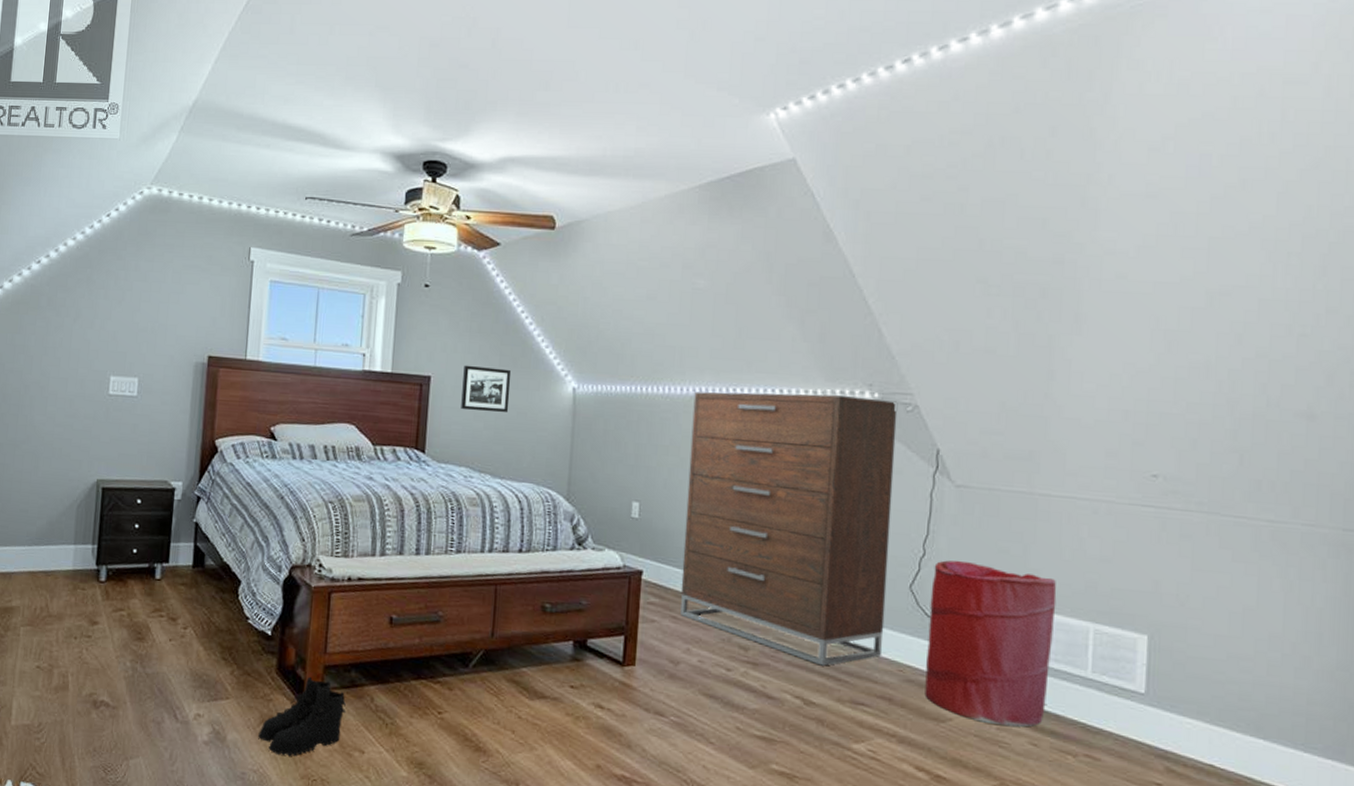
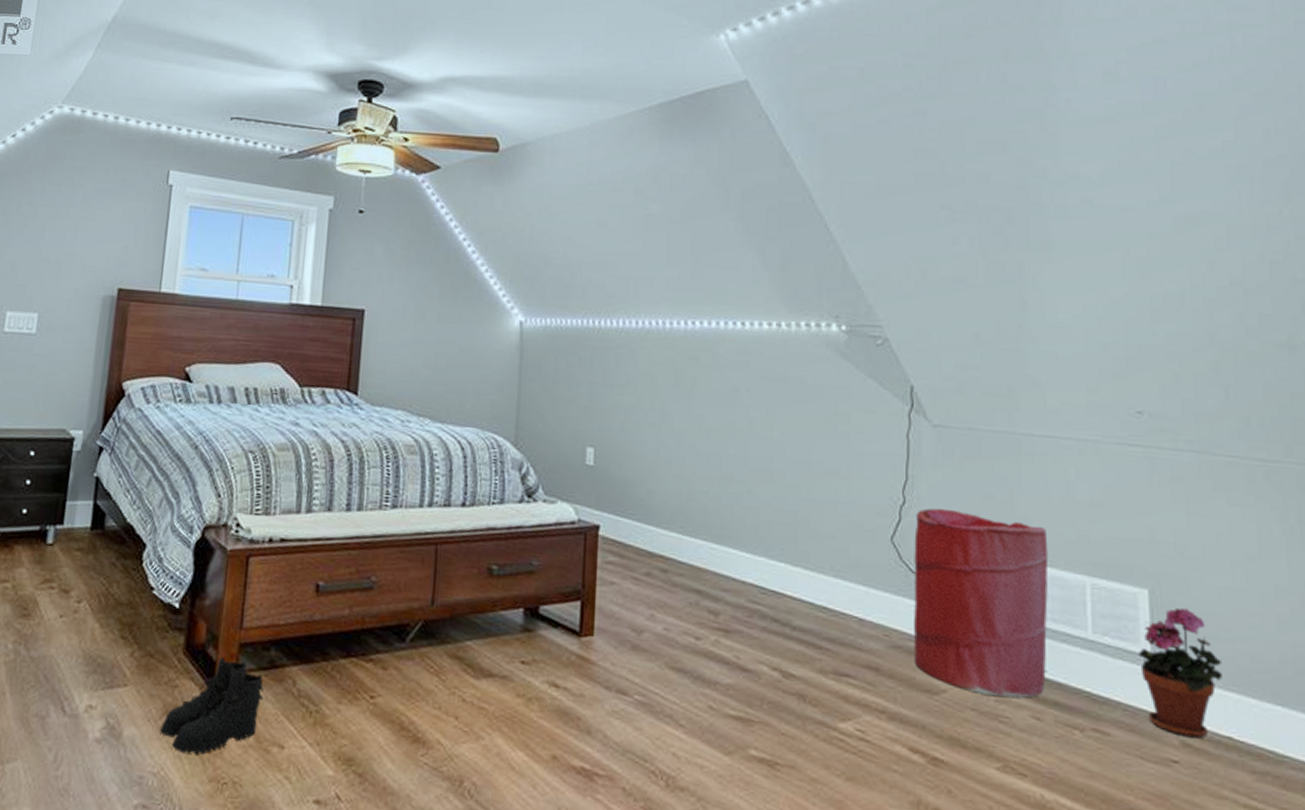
picture frame: present [461,365,512,412] -> none [397,297,453,349]
dresser: present [680,391,898,666] -> none [642,325,867,632]
potted plant: none [1133,652,1211,765] -> present [1138,607,1222,739]

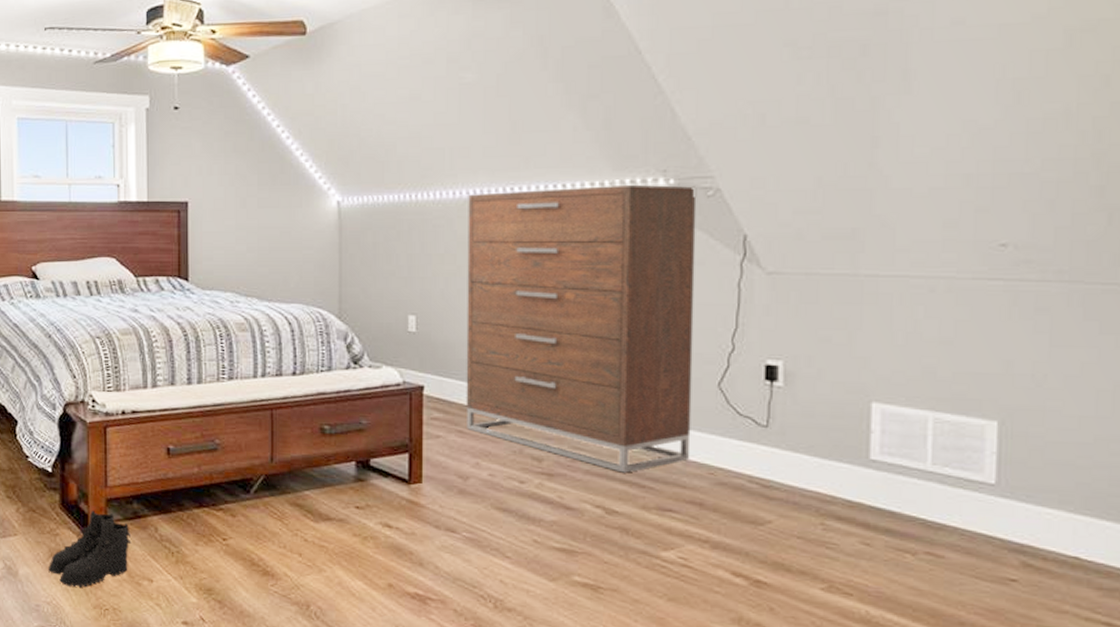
dresser: none [642,325,867,632] -> present [466,184,697,473]
laundry hamper: present [914,508,1049,698] -> none [739,353,889,526]
potted plant: present [1138,607,1222,739] -> none [981,437,1075,559]

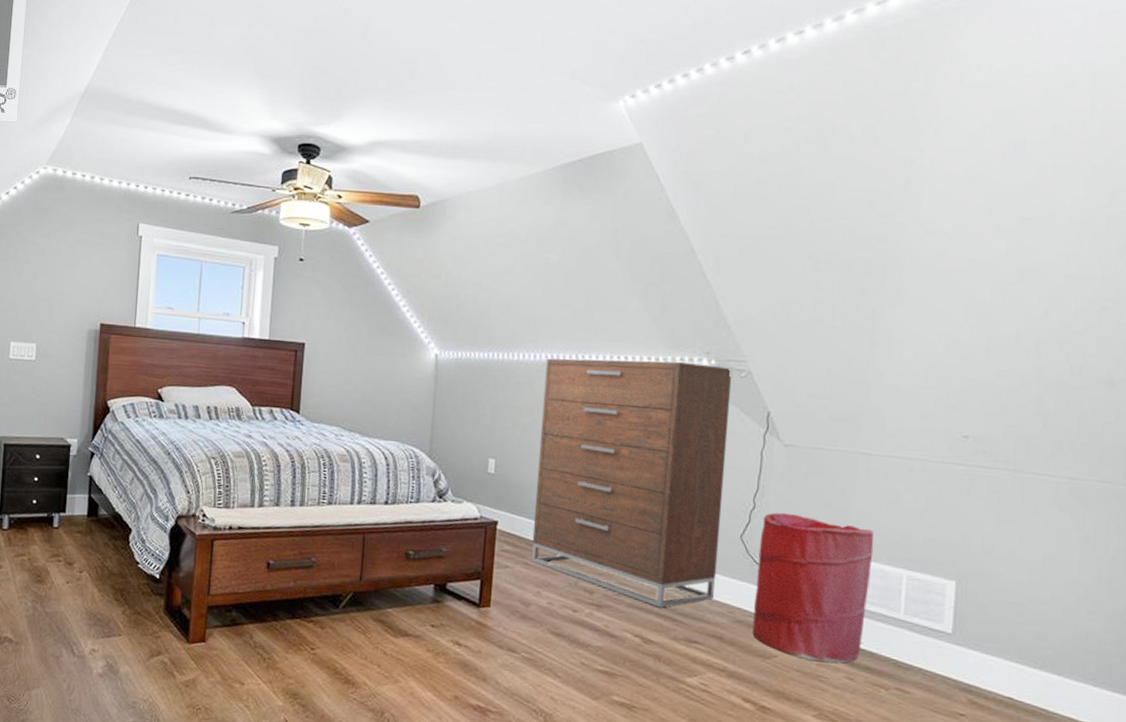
boots: present [48,510,132,587] -> none [148,615,228,687]
laundry hamper: none [739,353,889,526] -> present [752,512,874,663]

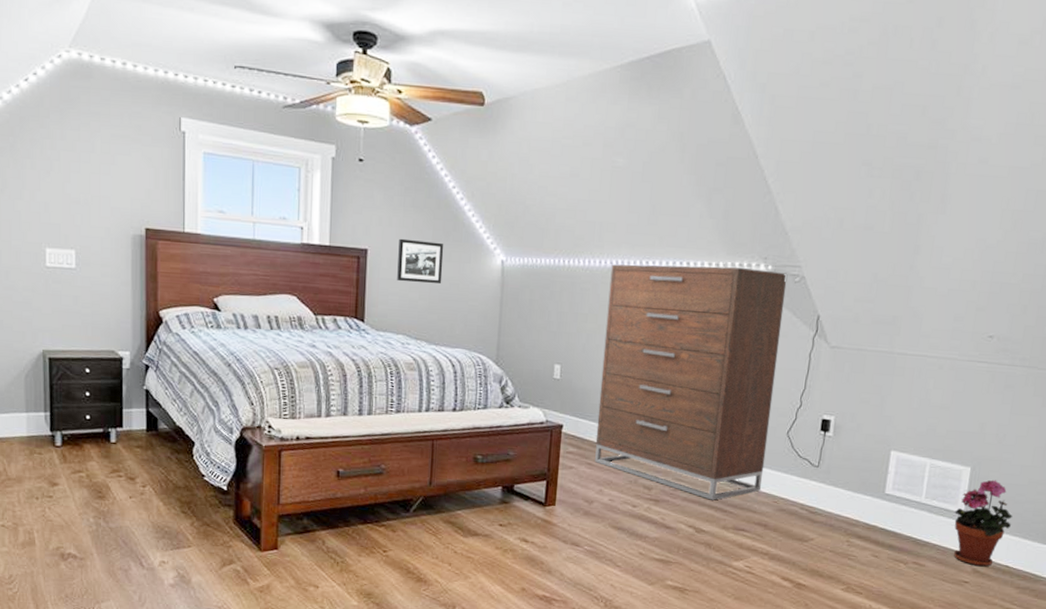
picture frame: none [332,333,379,376] -> present [397,238,444,283]
laundry hamper: present [752,512,874,663] -> none [793,410,905,543]
potted plant: none [941,596,1011,698] -> present [954,480,1013,567]

